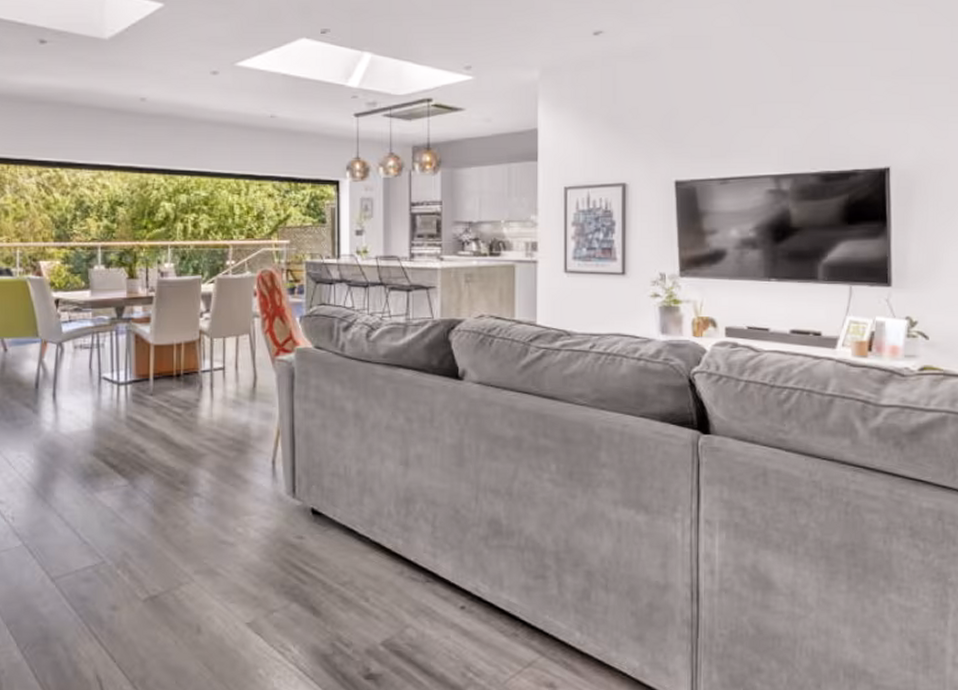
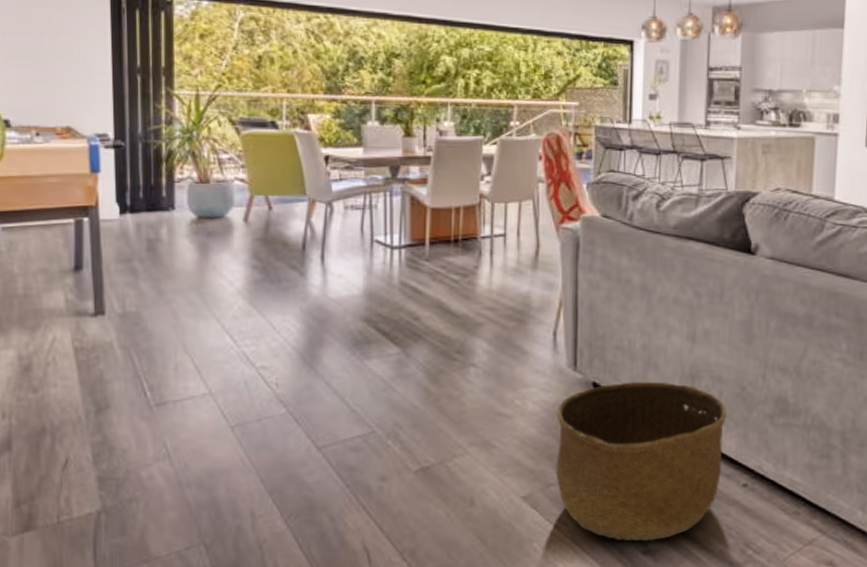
basket: none [278,506,442,665] -> present [556,381,727,541]

